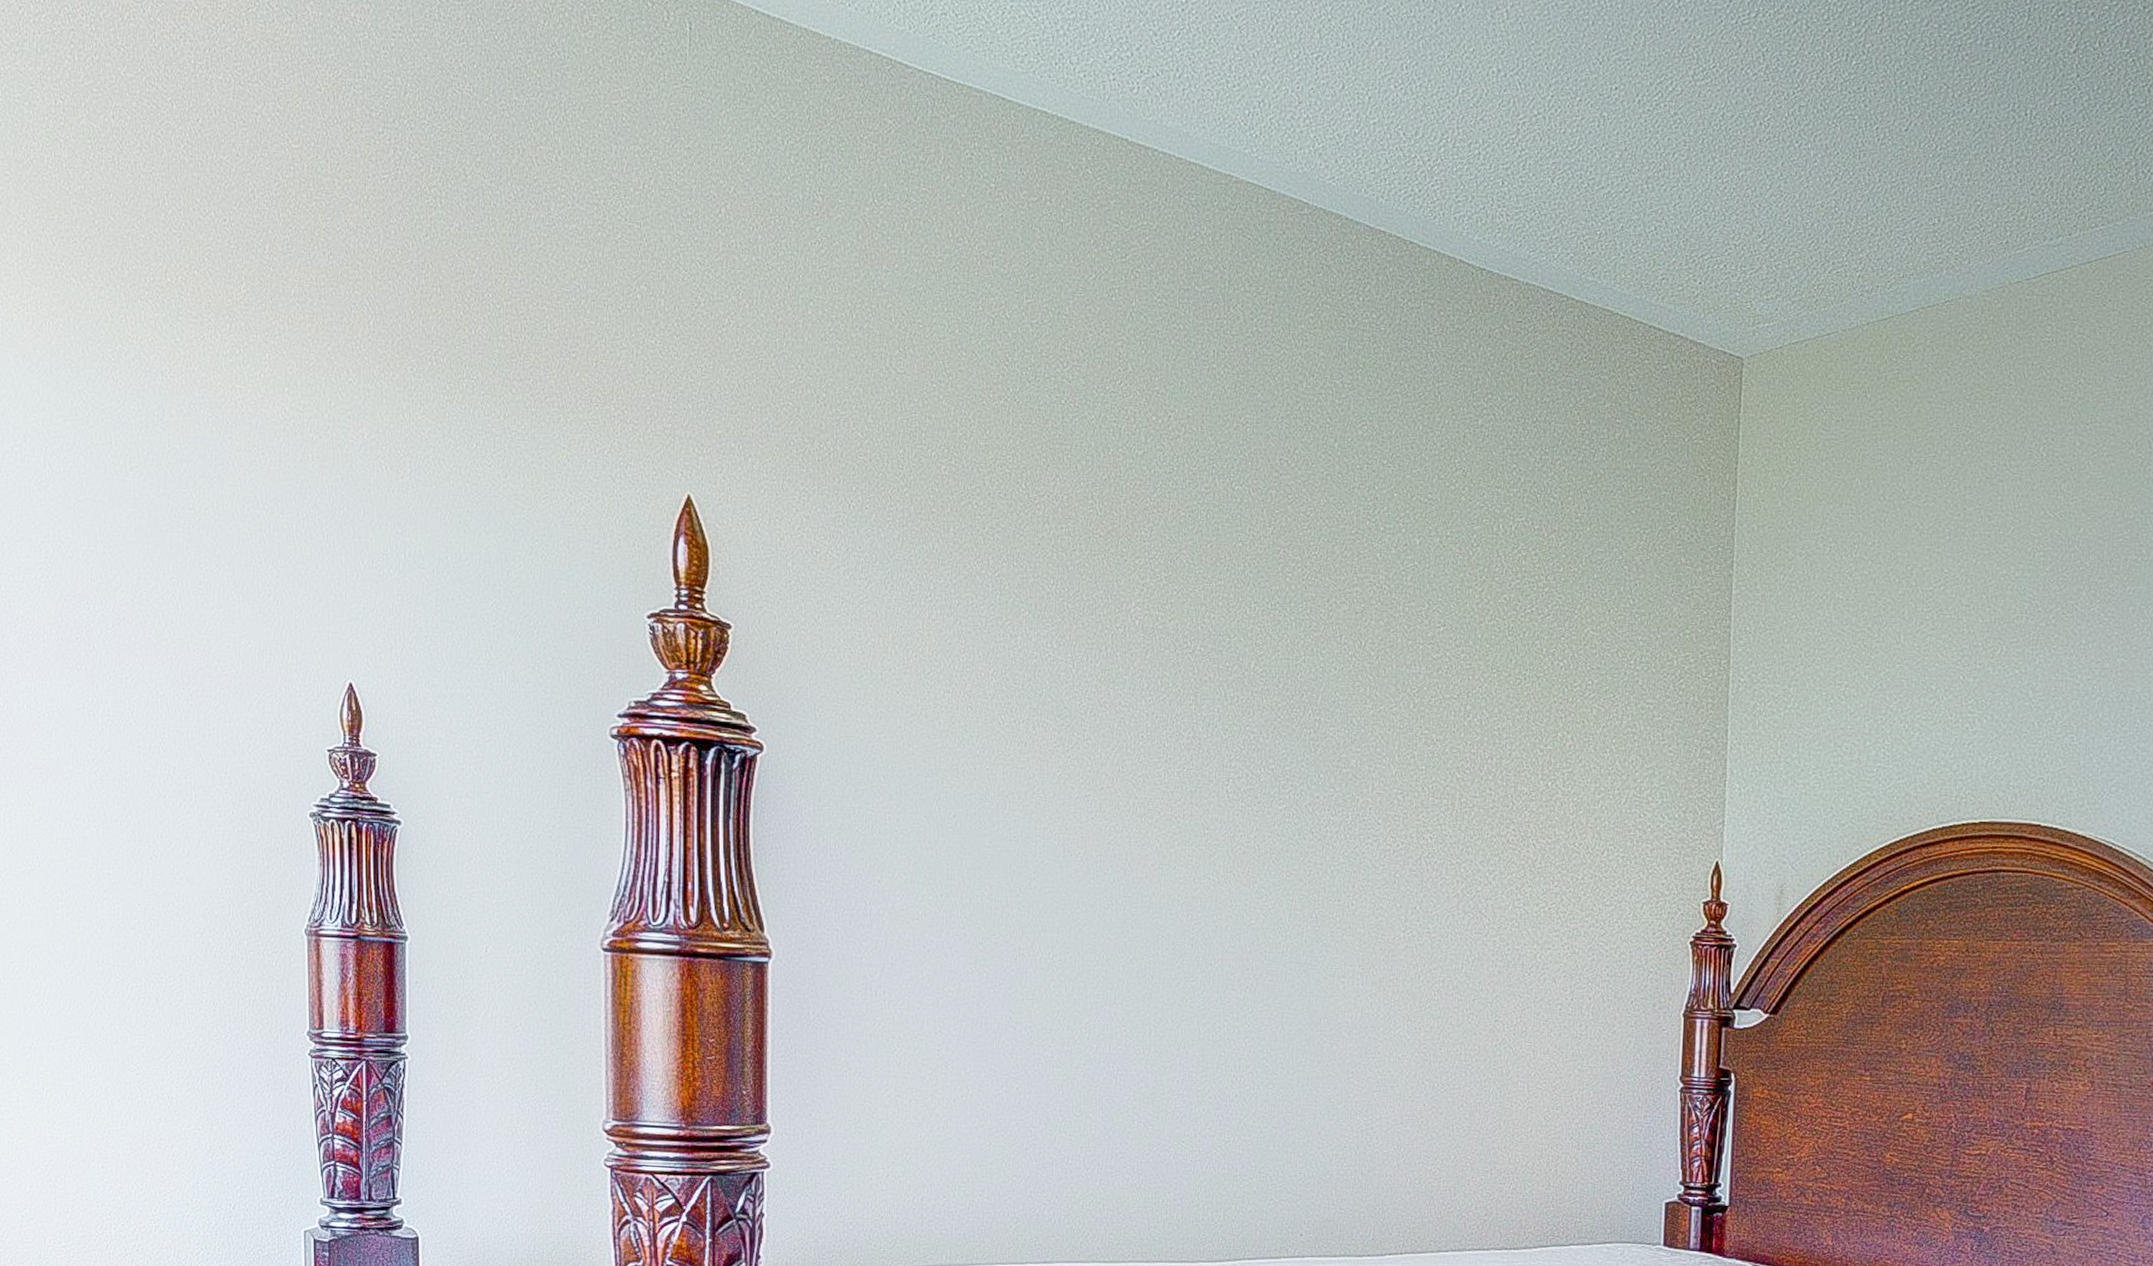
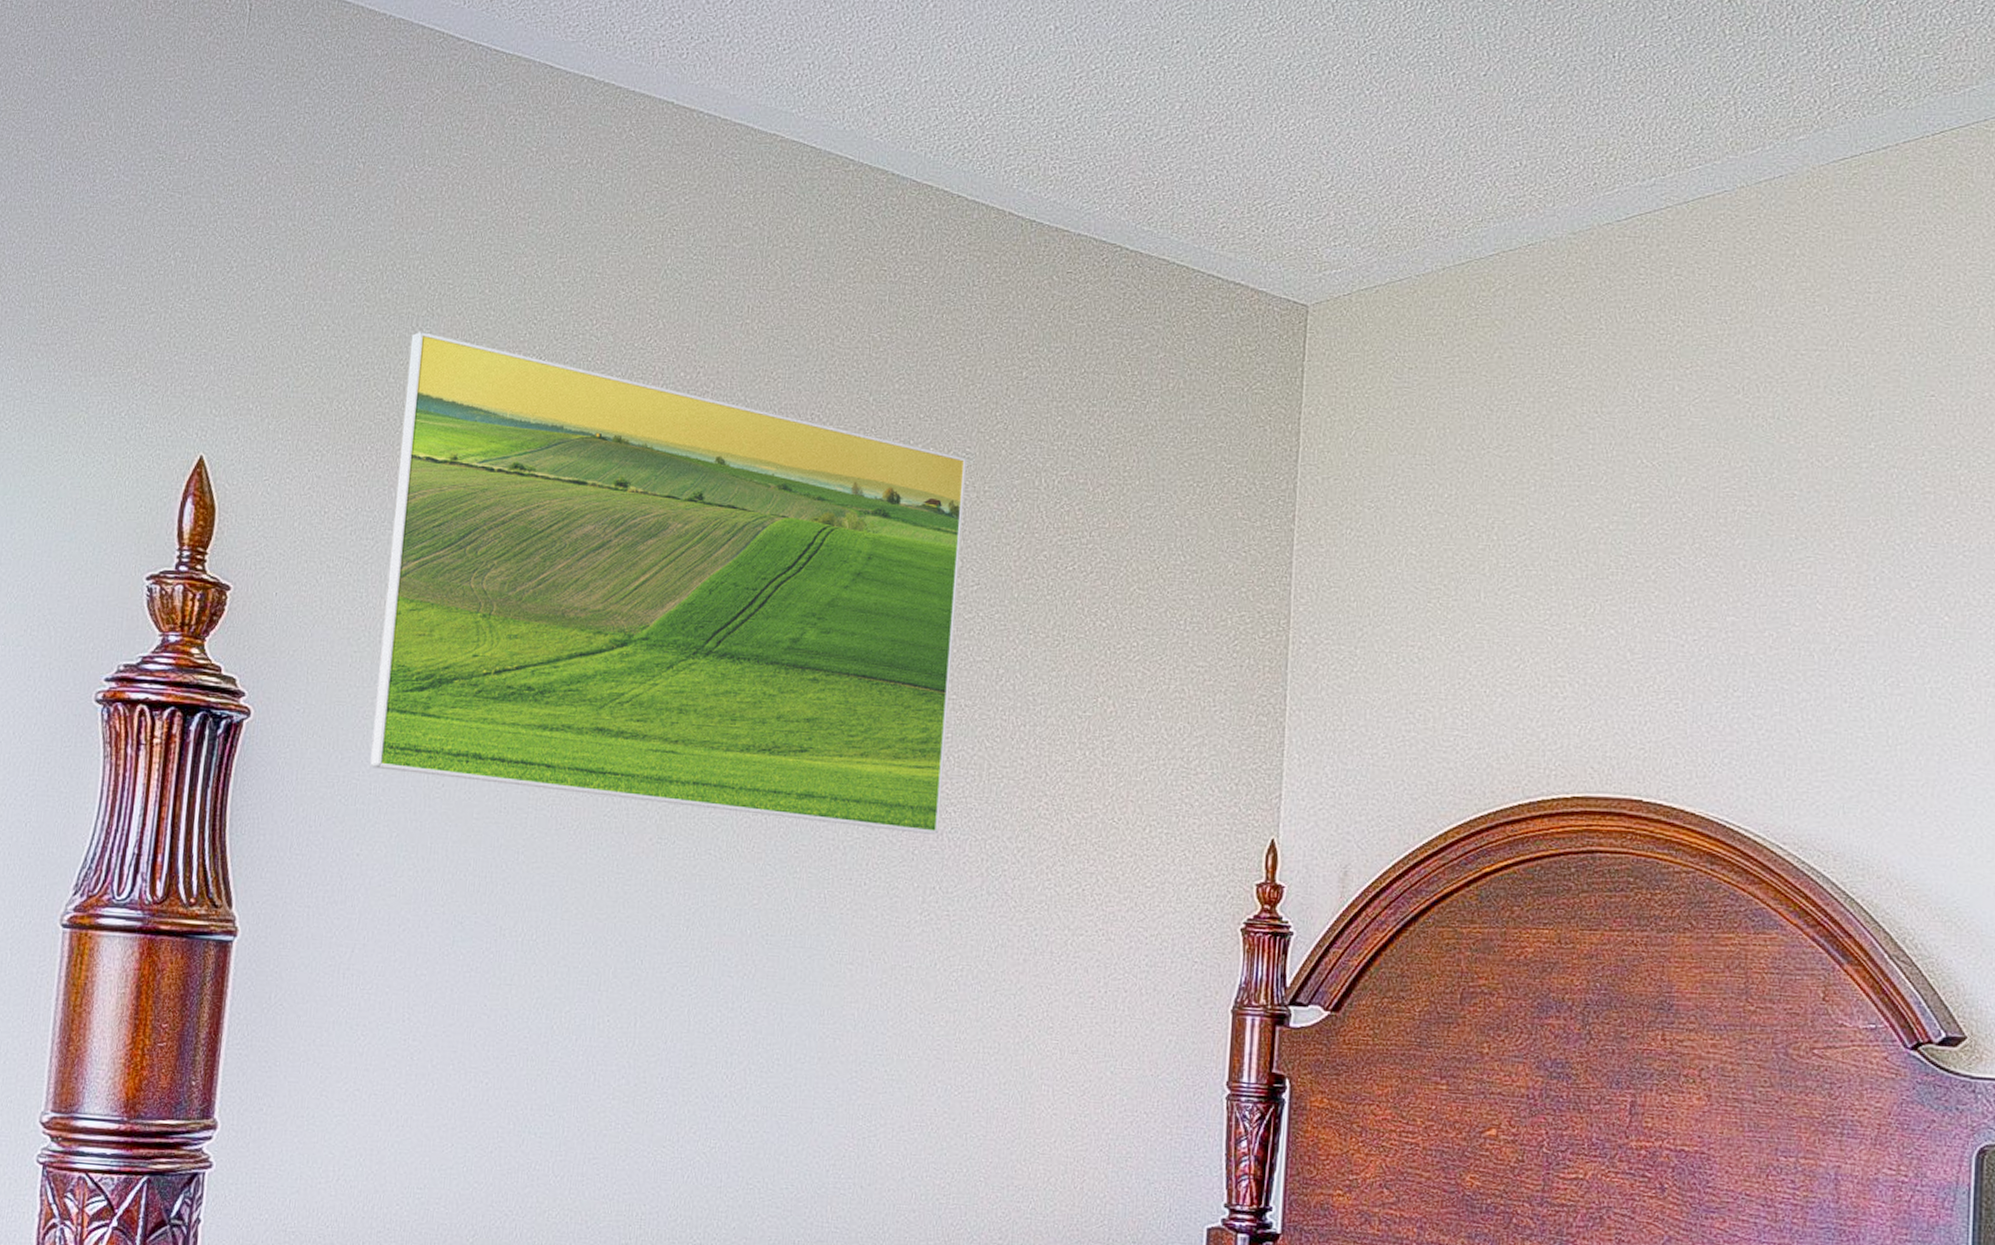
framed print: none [883,372,1429,859] -> present [370,332,966,834]

